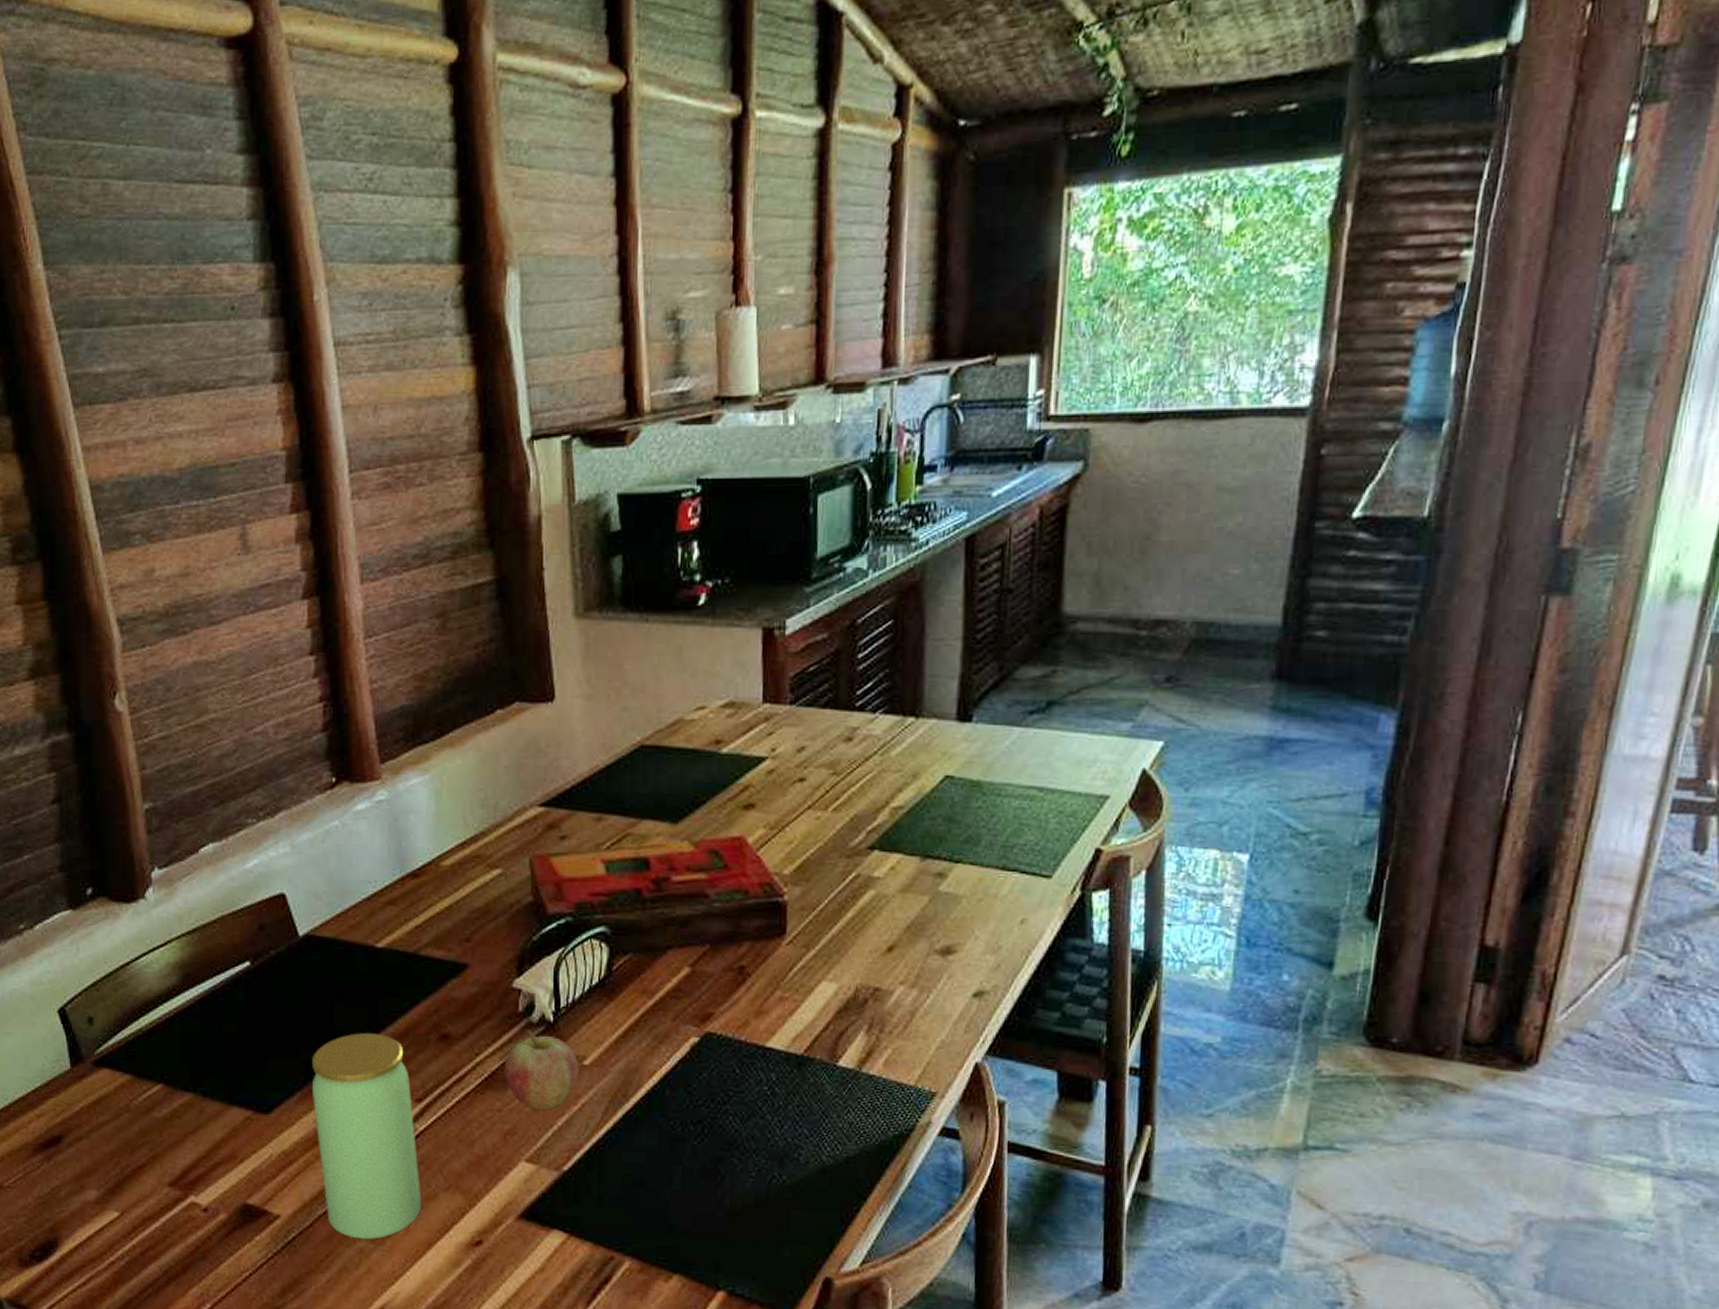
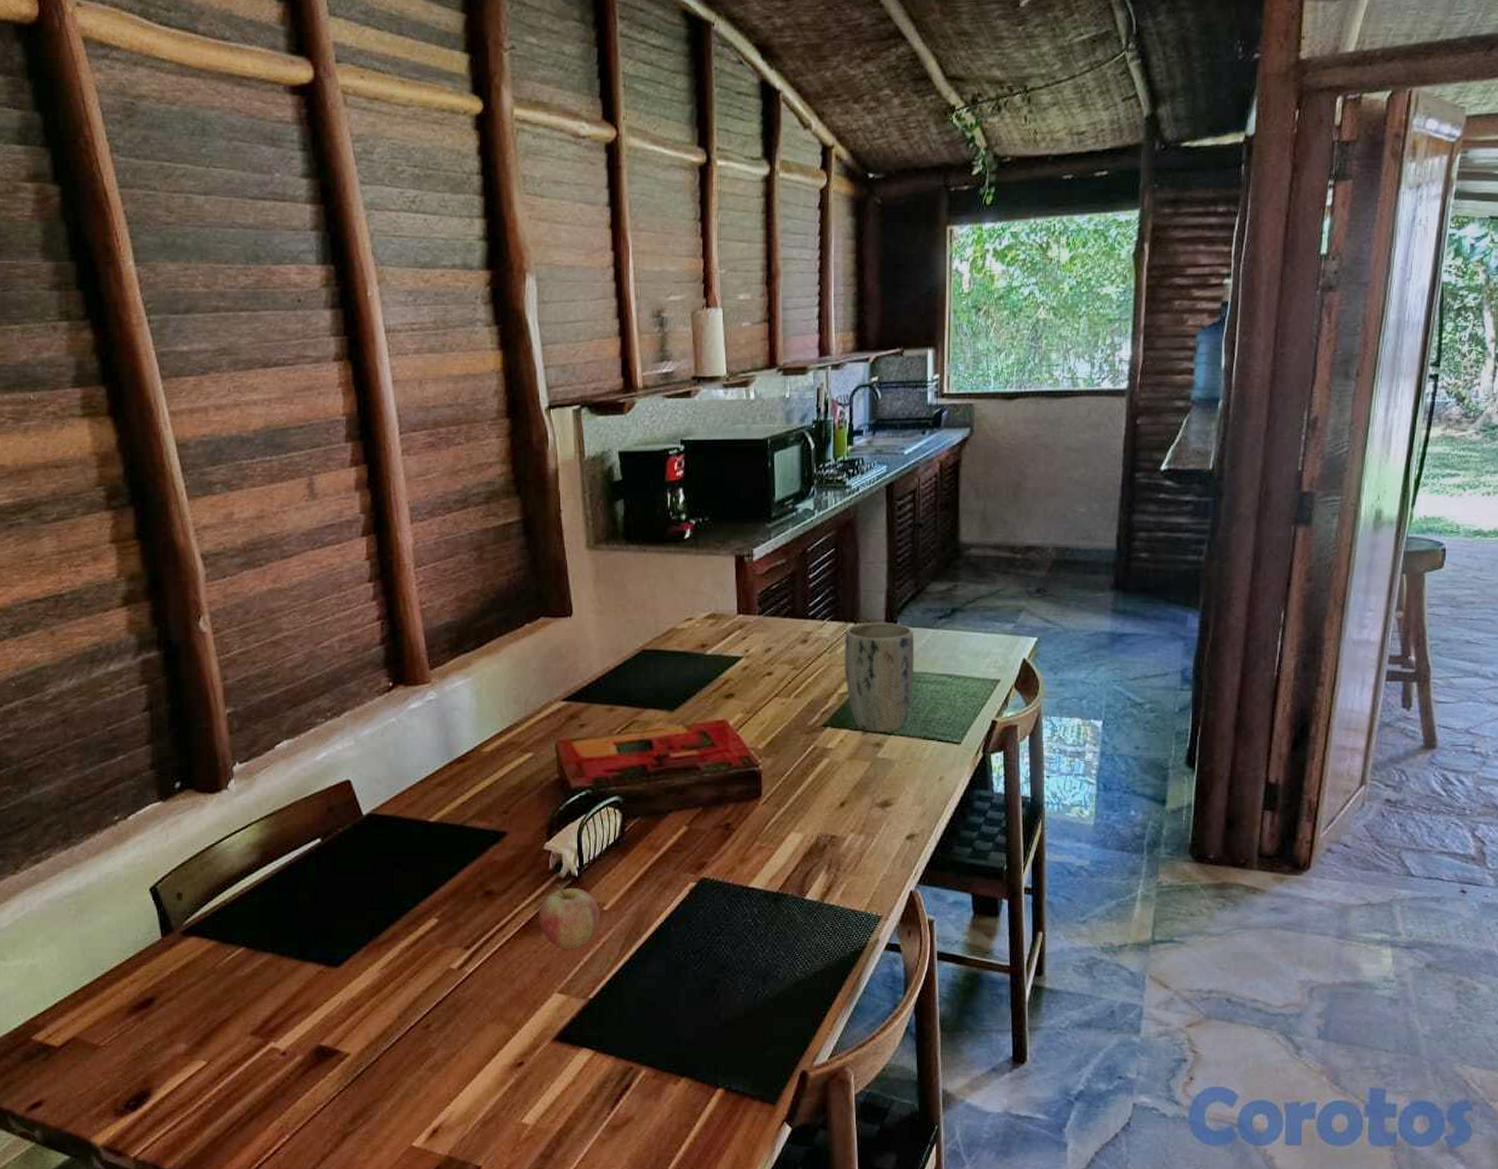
jar: present [312,1033,422,1240] -> none [376,894,472,1069]
plant pot: none [899,716,995,860] -> present [844,622,915,733]

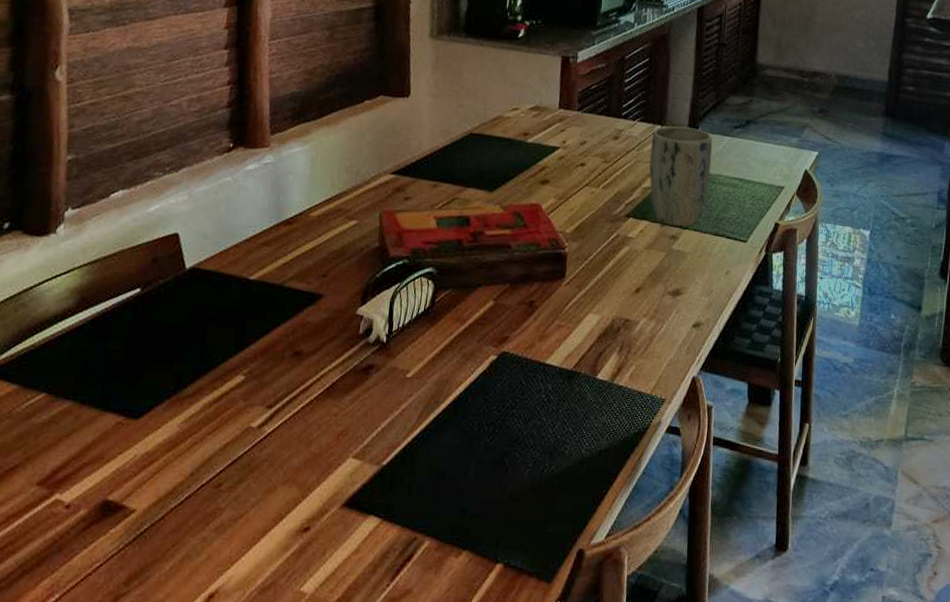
fruit: present [539,884,600,950] -> none [343,348,403,414]

